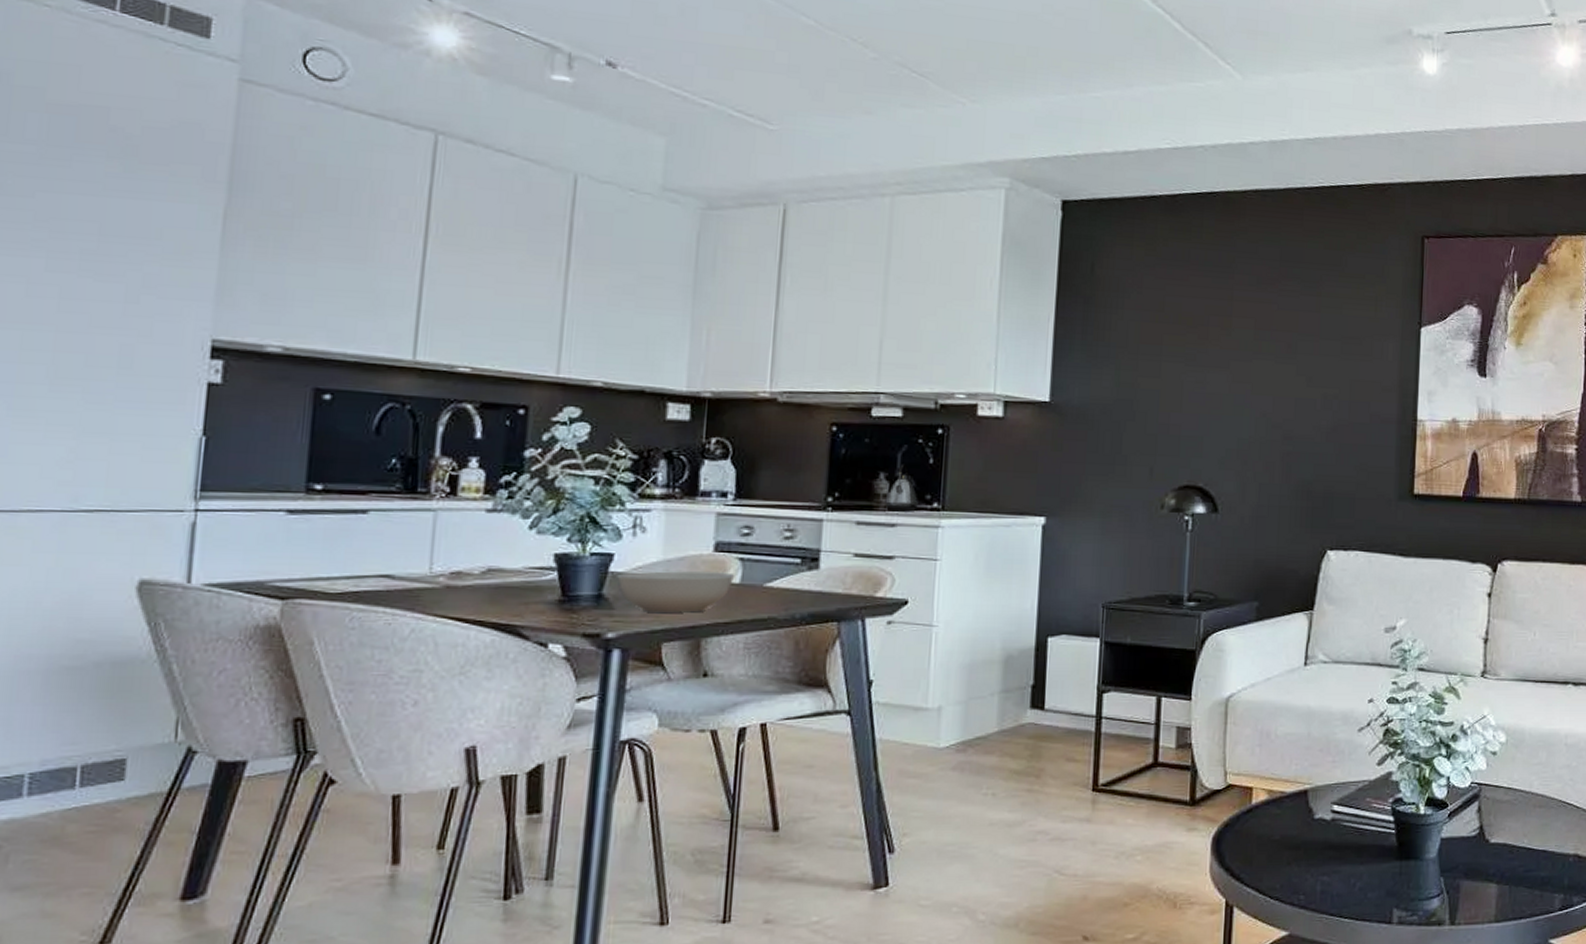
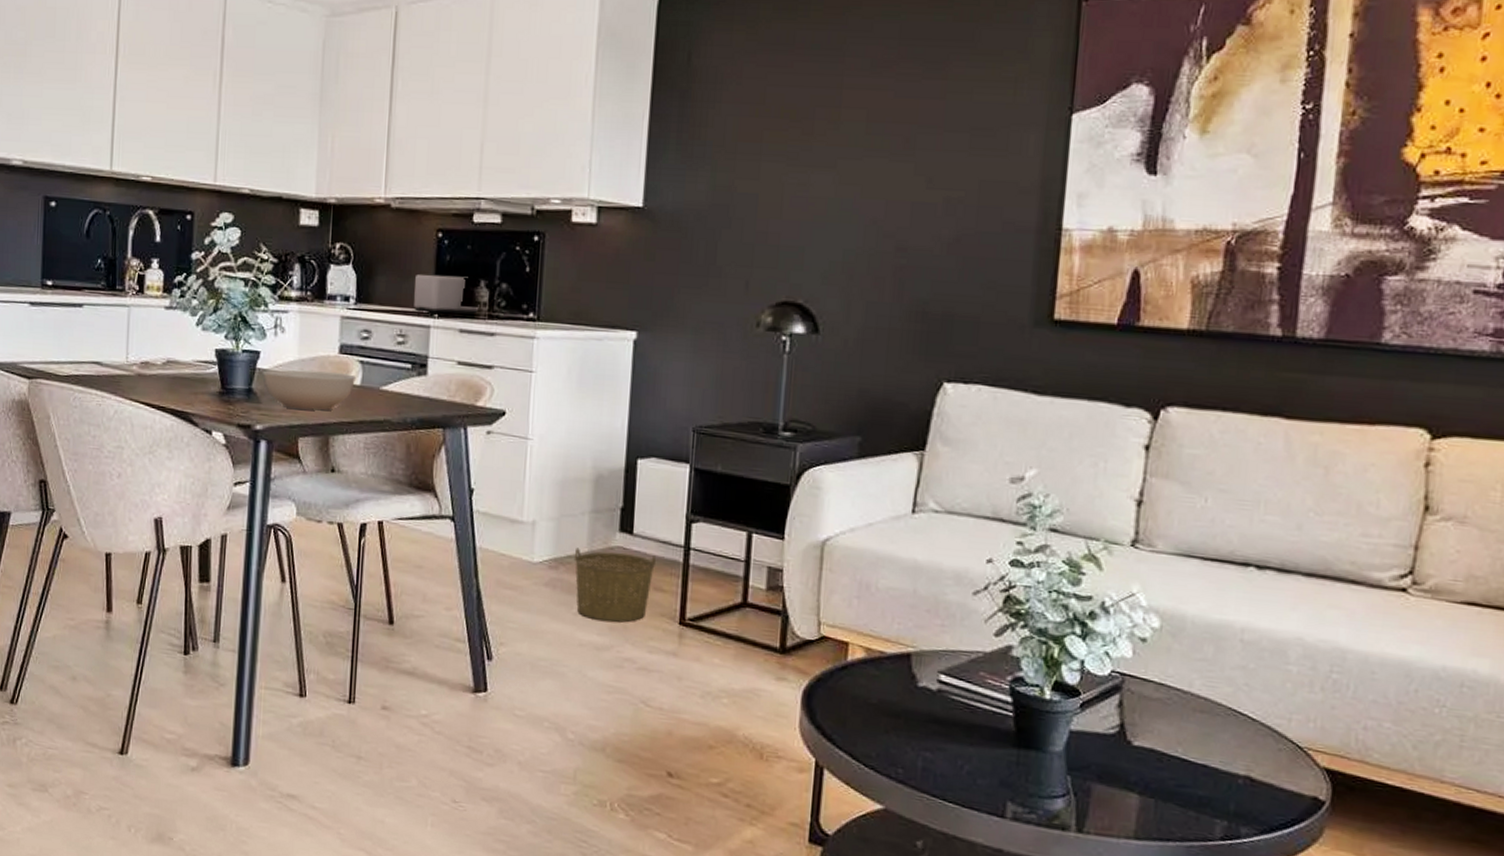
toaster: none [804,467,879,507] -> present [414,274,480,315]
kettle: present [885,464,920,512] -> none [485,271,517,322]
basket: none [983,728,1068,798] -> present [574,547,656,623]

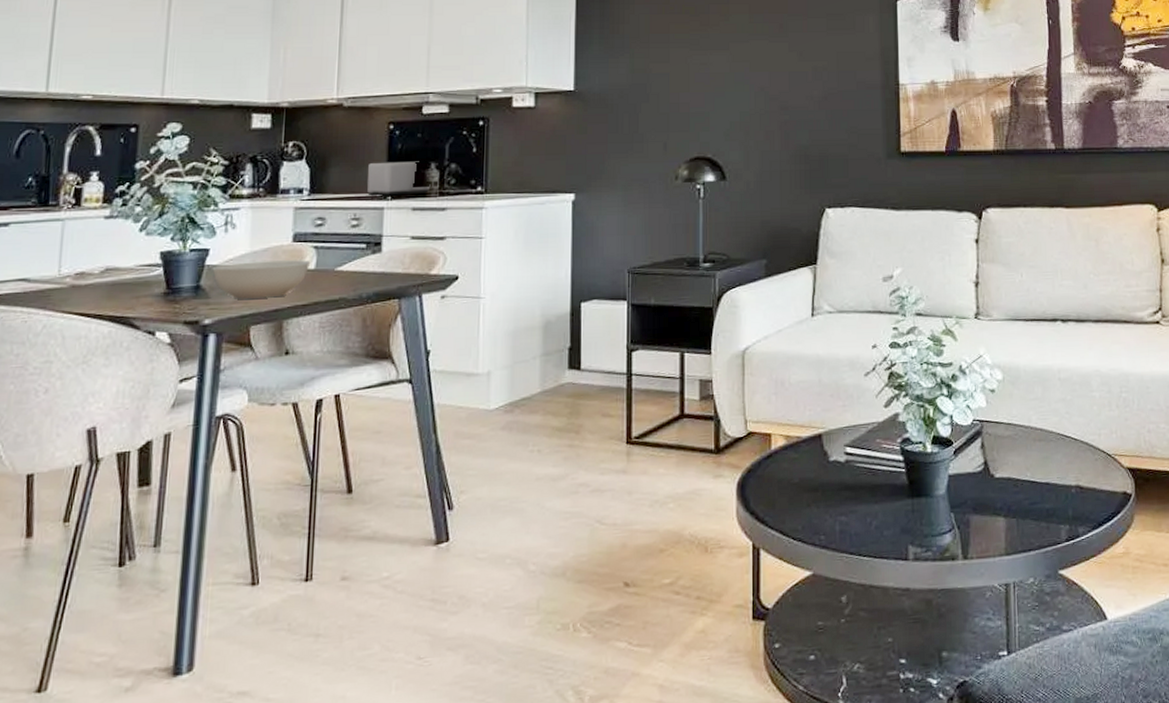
basket: present [574,547,656,623] -> none [528,386,602,454]

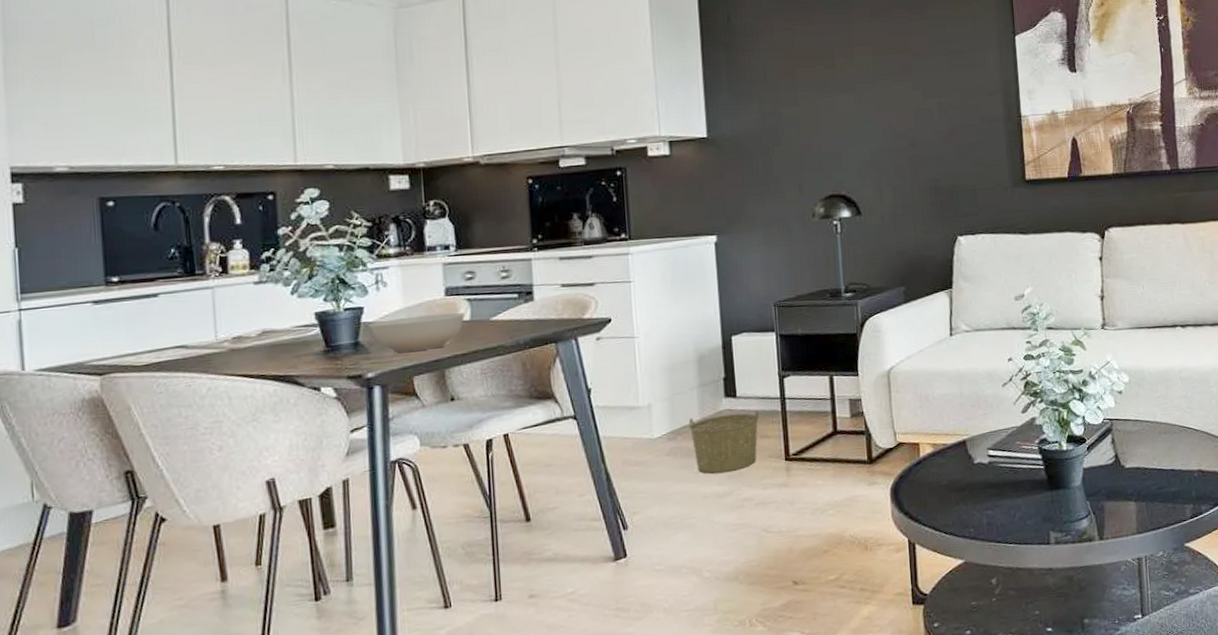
toaster: present [367,161,431,196] -> none [512,213,575,249]
kettle: none [436,154,466,197] -> present [580,204,610,246]
basket: none [528,386,602,454] -> present [688,410,759,474]

